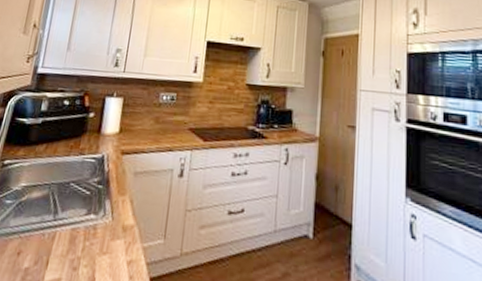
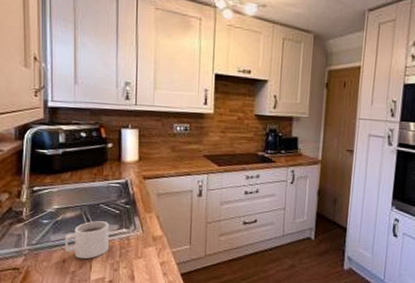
mug: none [22,203,77,253] -> present [64,221,109,260]

